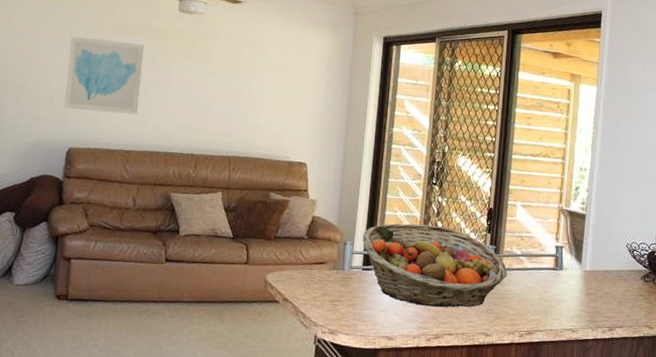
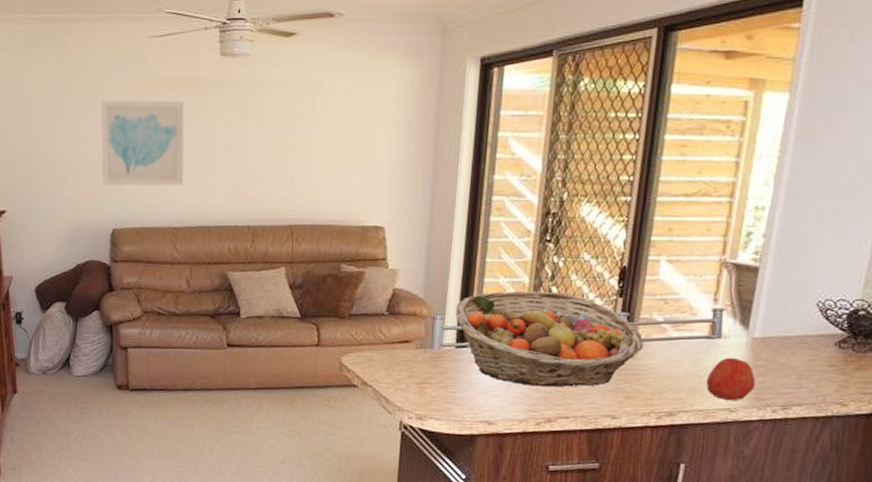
apple: none [554,286,589,322] -> present [706,357,756,400]

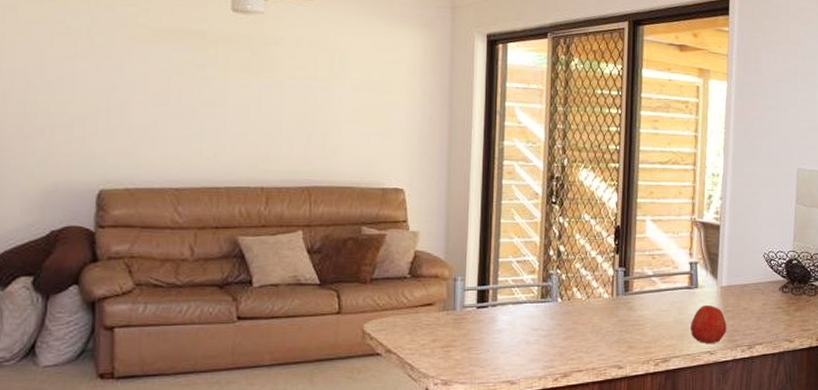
wall art: present [101,100,184,186] -> none [88,47,190,143]
fruit basket: present [455,290,644,388] -> none [475,250,639,342]

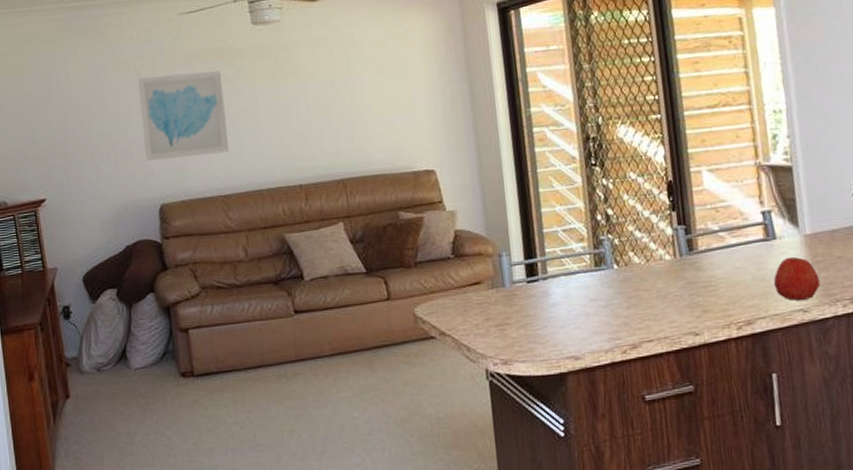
wall art: none [88,47,190,143] -> present [138,71,229,161]

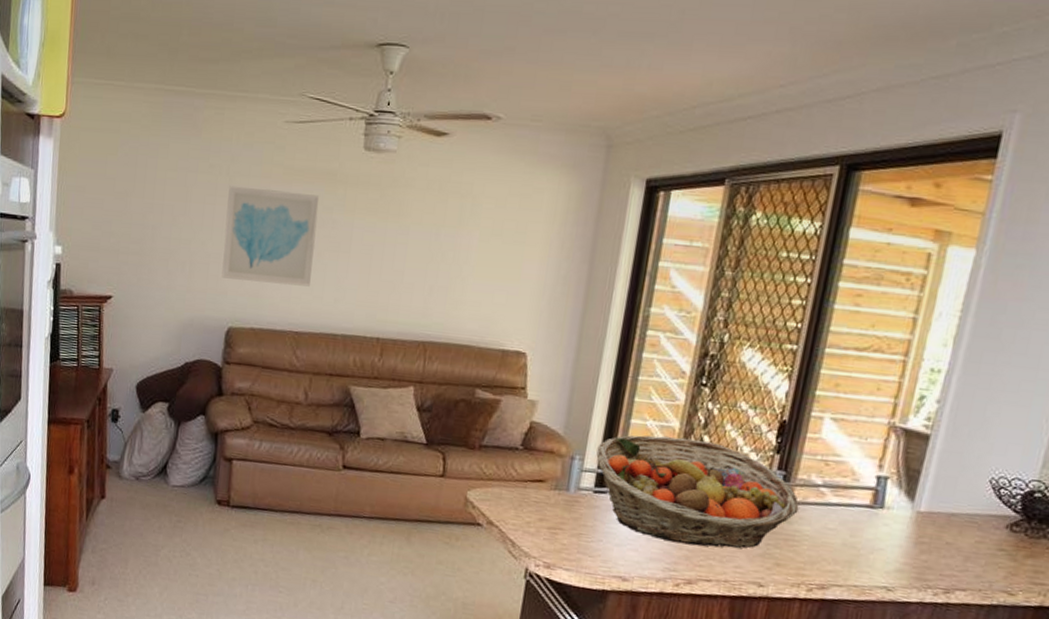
fruit basket: none [519,213,707,313] -> present [596,435,799,548]
apple: present [773,257,821,300] -> none [863,530,918,579]

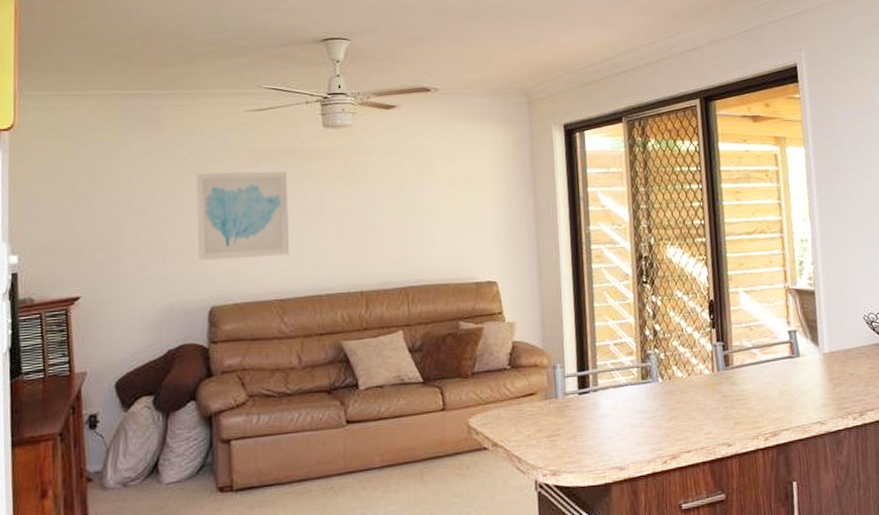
fruit basket: present [596,435,799,548] -> none [573,329,741,424]

